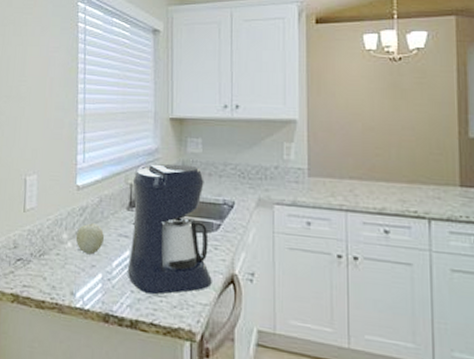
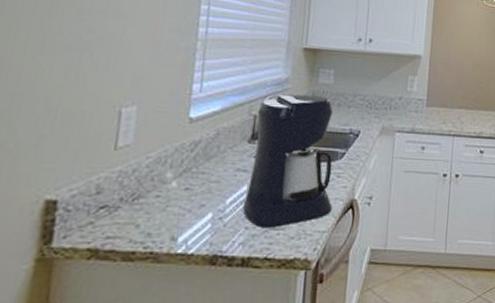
fruit: present [75,223,104,255] -> none [182,159,219,193]

